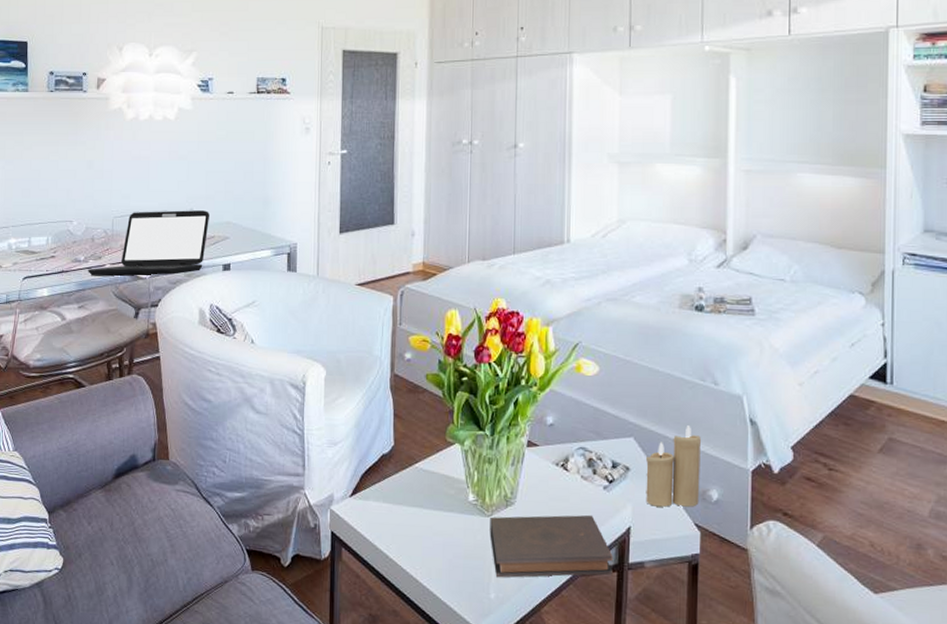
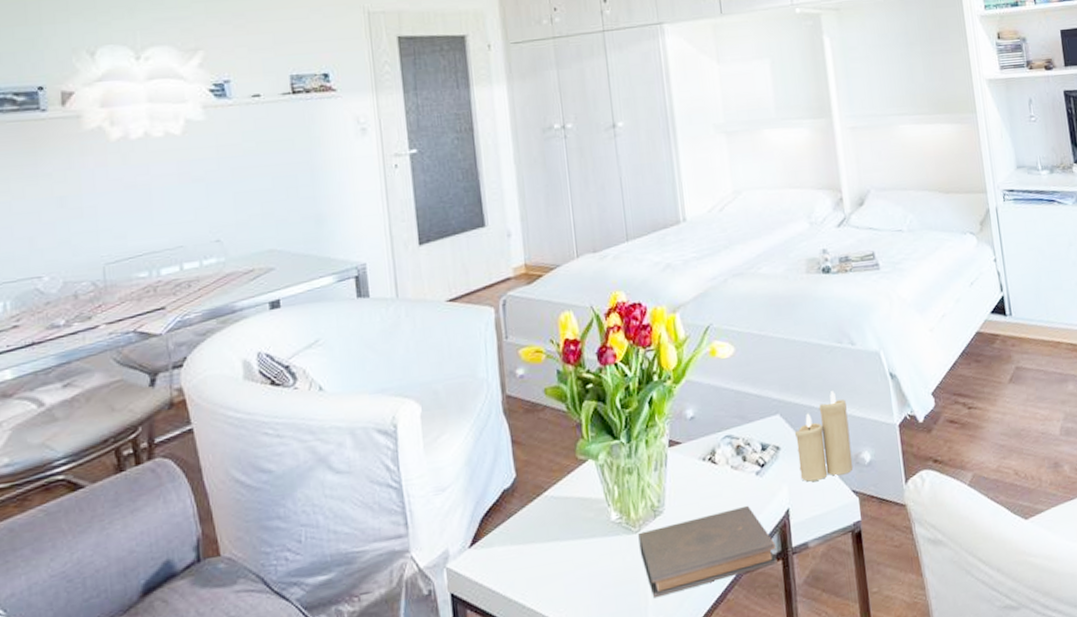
laptop: present [88,210,209,276] -> none [72,240,245,343]

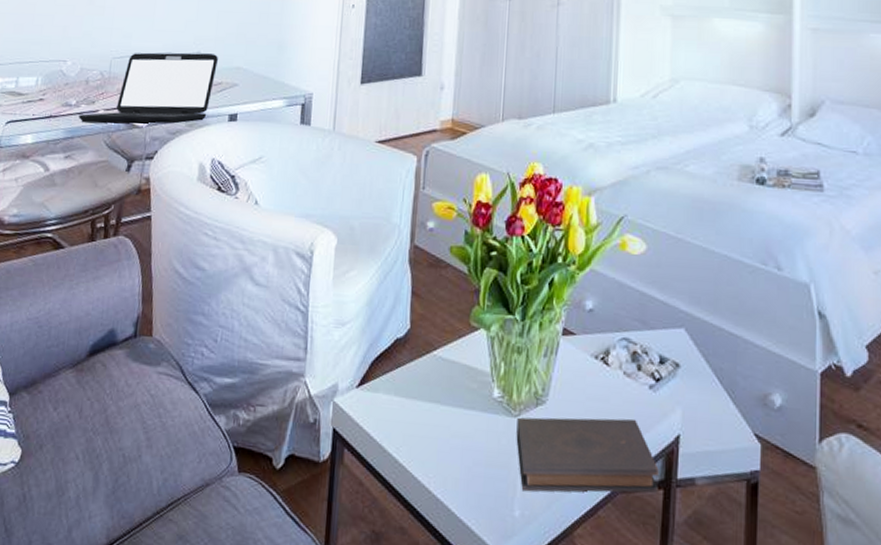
laptop: none [72,240,245,343] -> present [79,52,218,124]
candle: present [795,391,854,482] -> none [698,316,762,414]

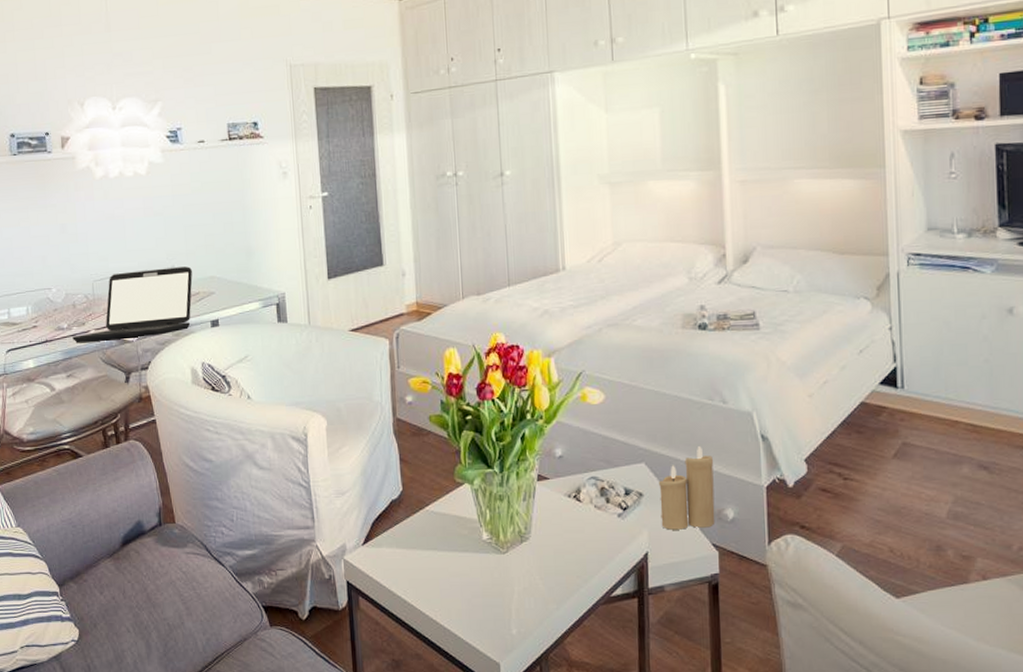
book: present [516,417,659,493] -> none [506,543,633,613]
candle: none [698,316,762,414] -> present [659,446,715,530]

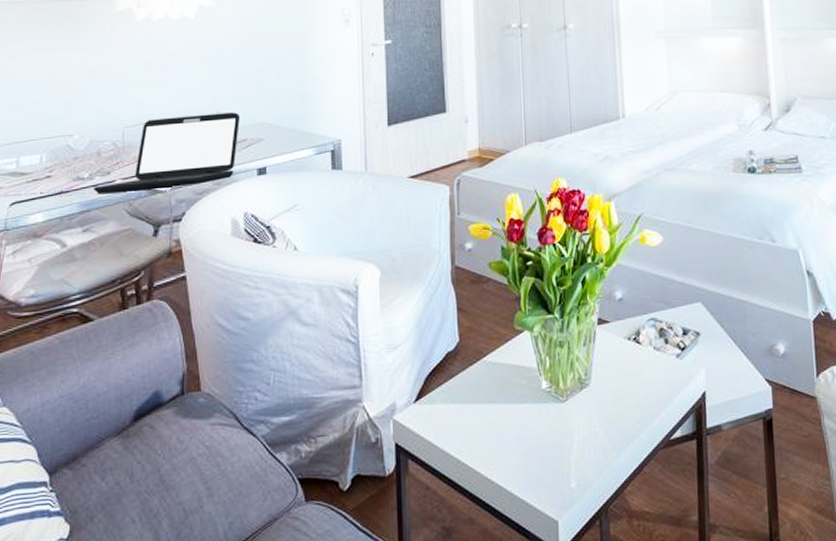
candle: present [659,446,715,530] -> none [715,284,768,368]

